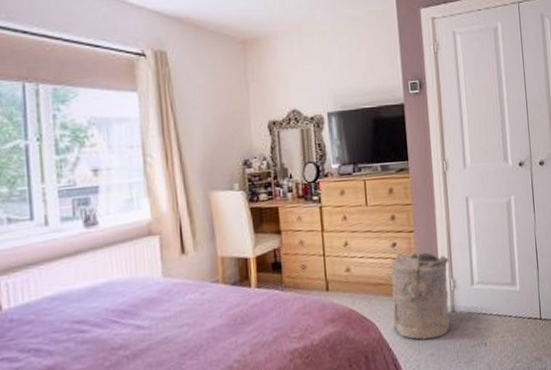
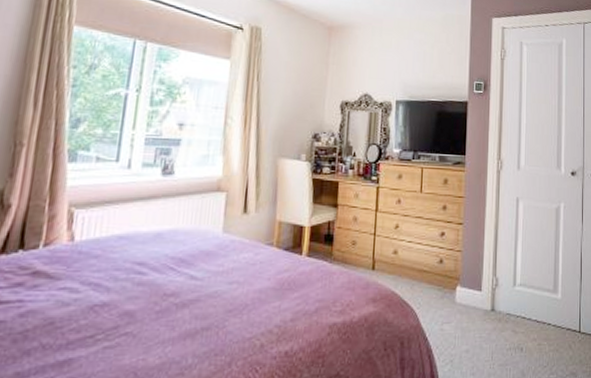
laundry hamper: present [386,252,450,340] -> none [431,243,494,335]

